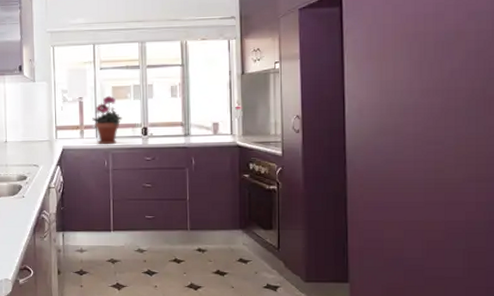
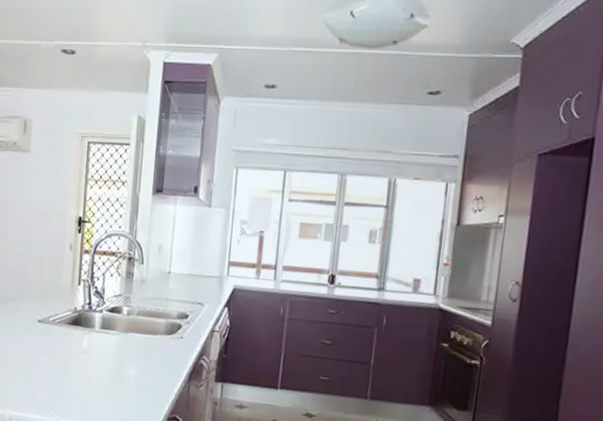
potted plant: present [92,95,123,146] -> none [272,232,308,291]

